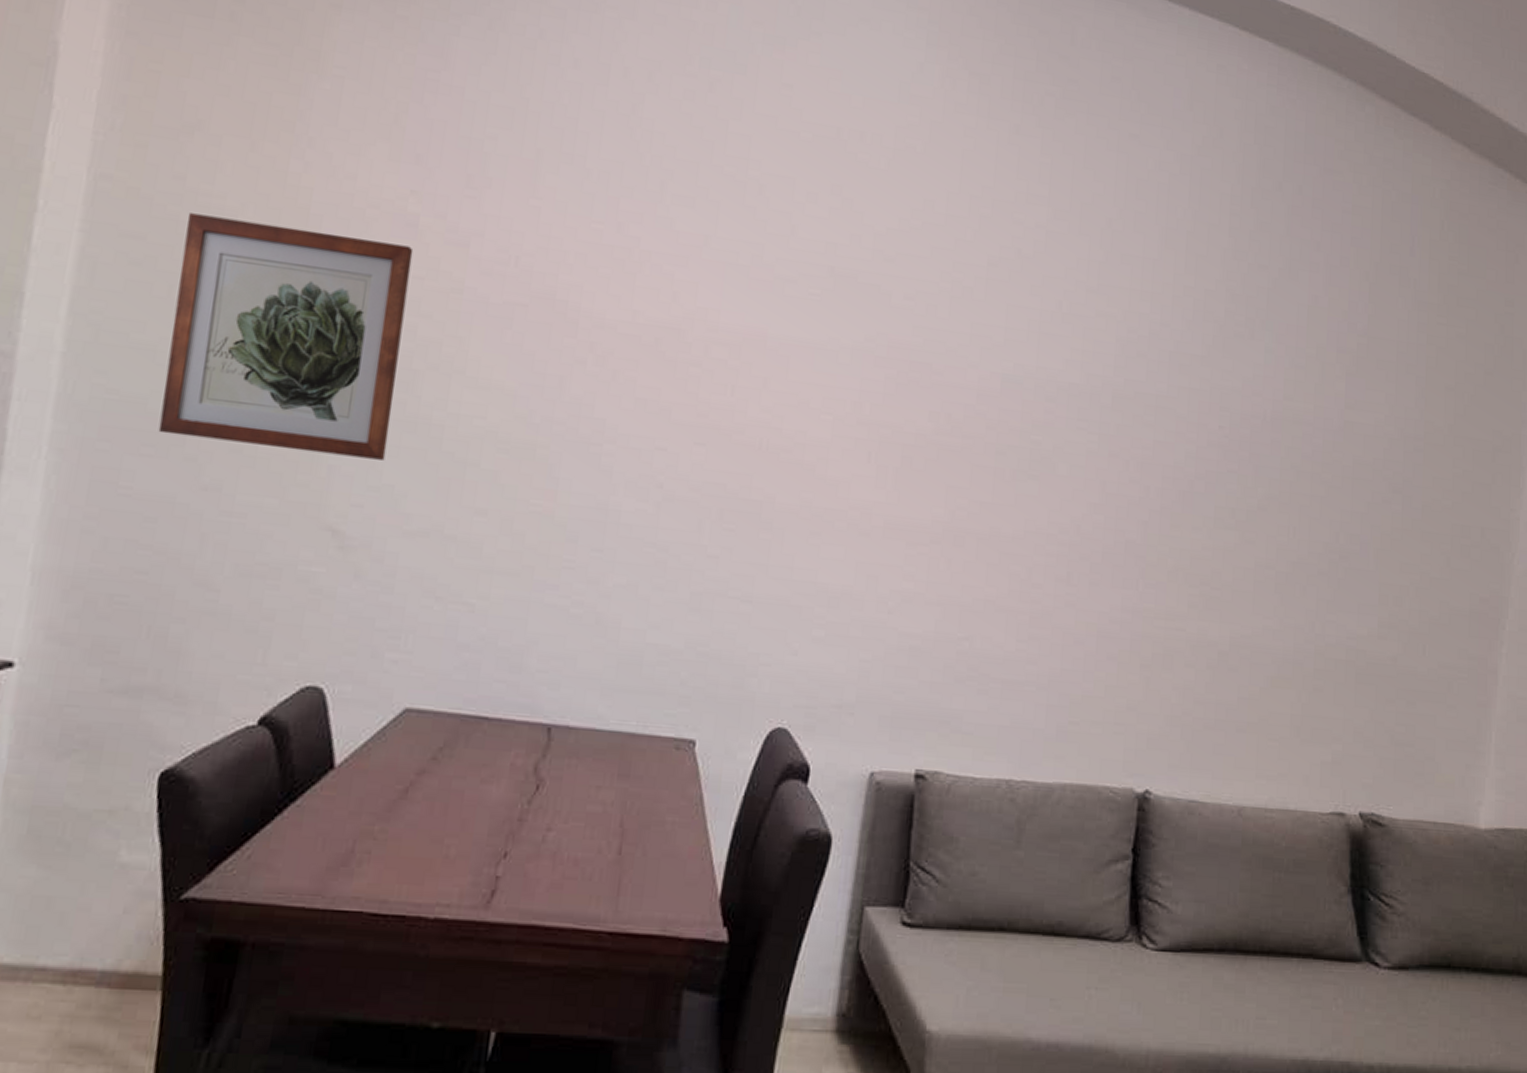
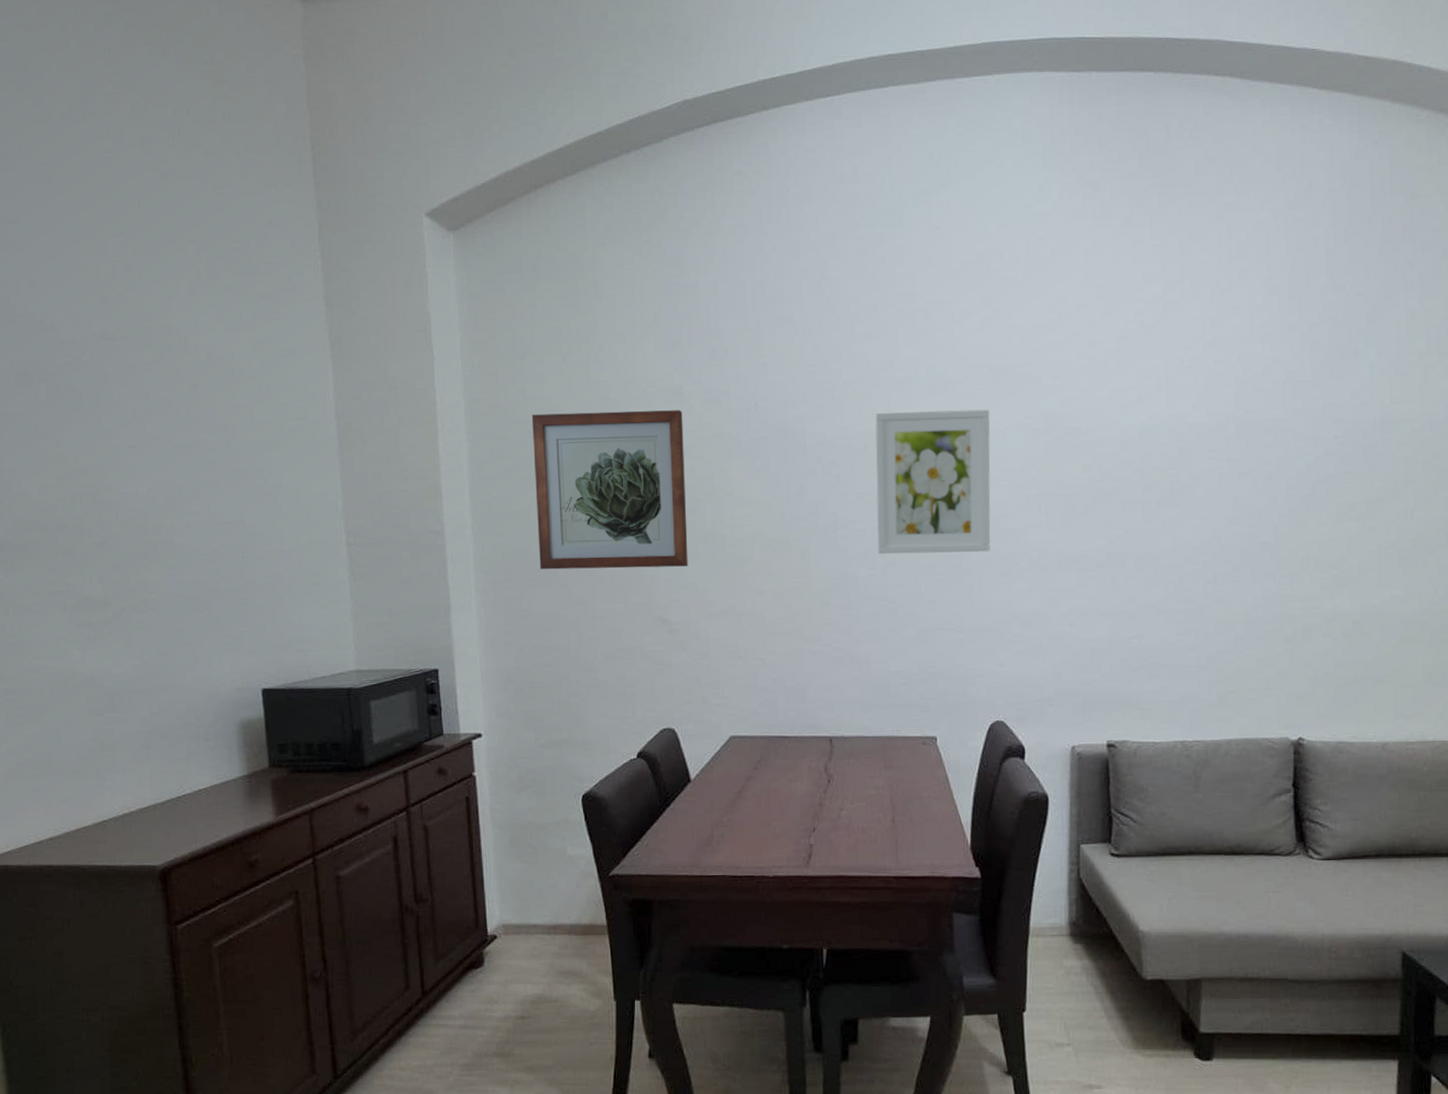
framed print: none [652,300,824,503] -> present [875,409,991,554]

